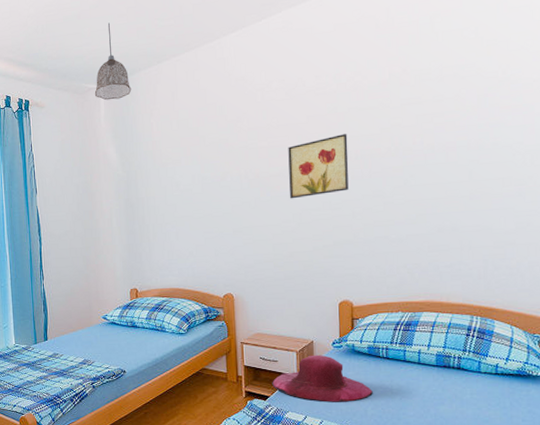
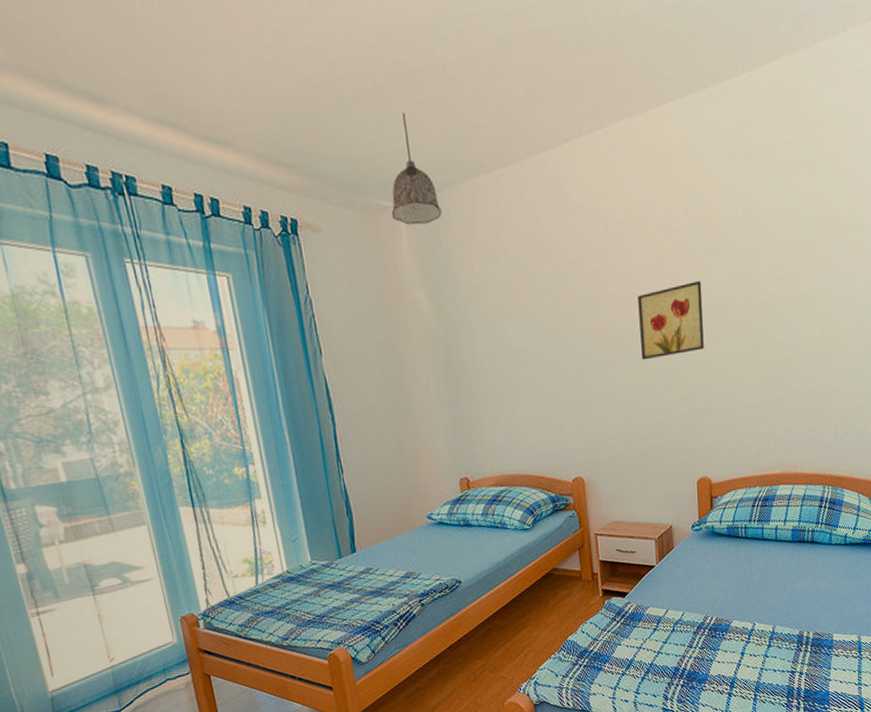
hat: present [272,354,373,402] -> none [630,540,733,593]

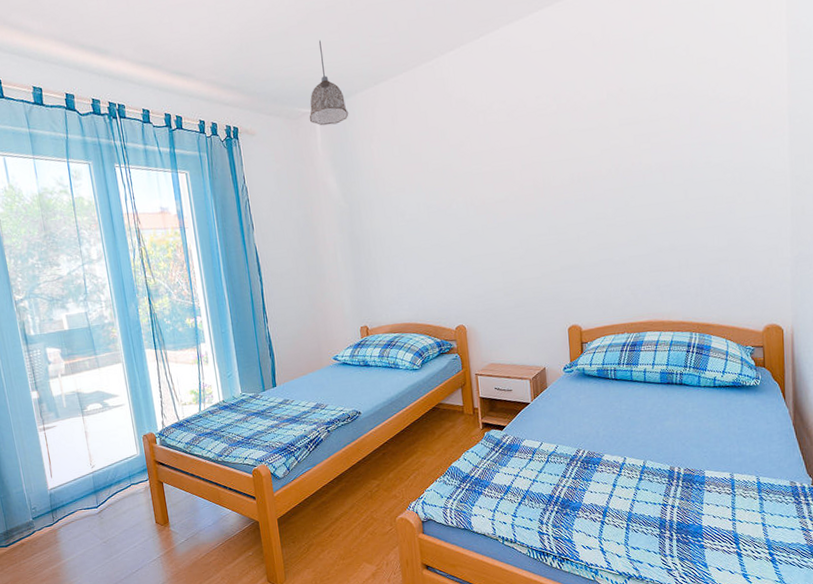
wall art: present [637,281,704,360] -> none [512,156,573,225]

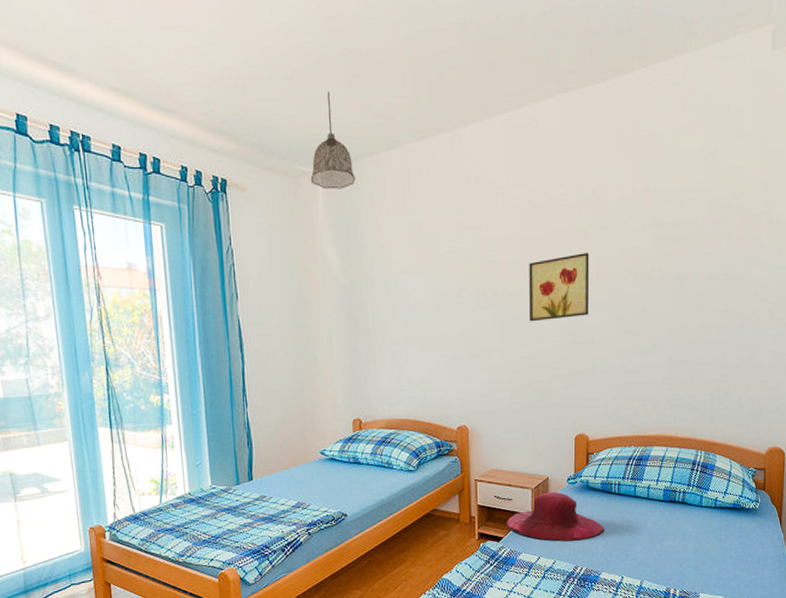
hat: none [507,380,604,427] -> present [506,491,604,542]
wall art: none [512,156,573,225] -> present [529,253,590,322]

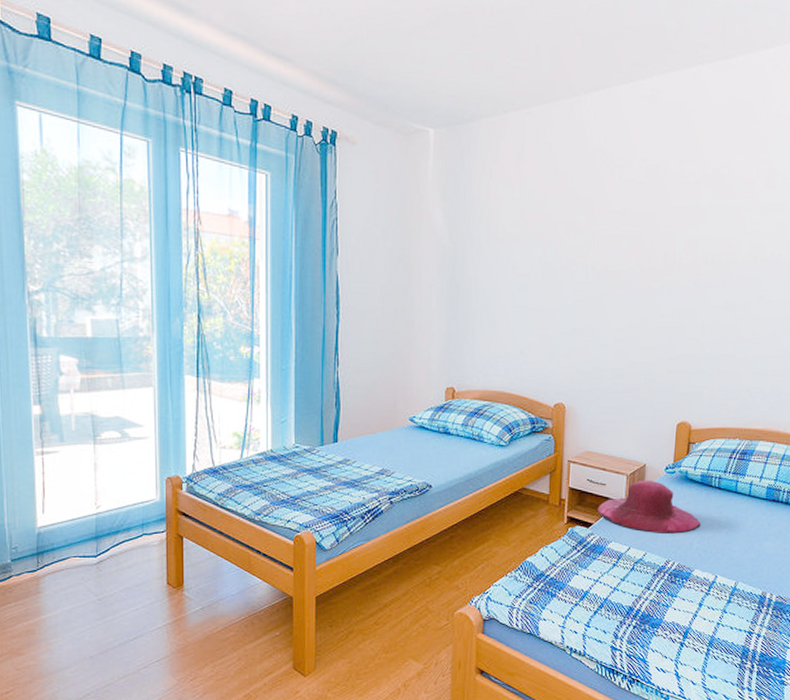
pendant lamp: present [310,91,356,190] -> none [422,49,470,150]
wall art: present [529,253,590,322] -> none [637,233,707,301]

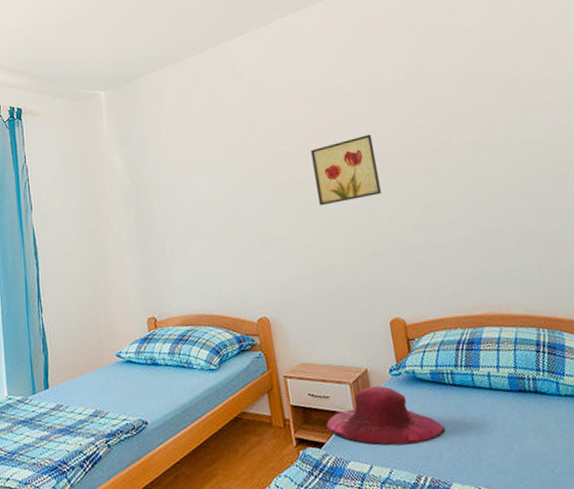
wall art: none [637,233,707,301] -> present [310,135,381,206]

